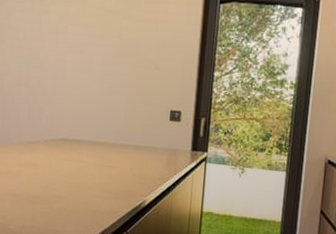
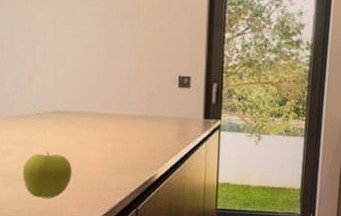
fruit: none [28,175,71,218] -> present [22,152,72,198]

